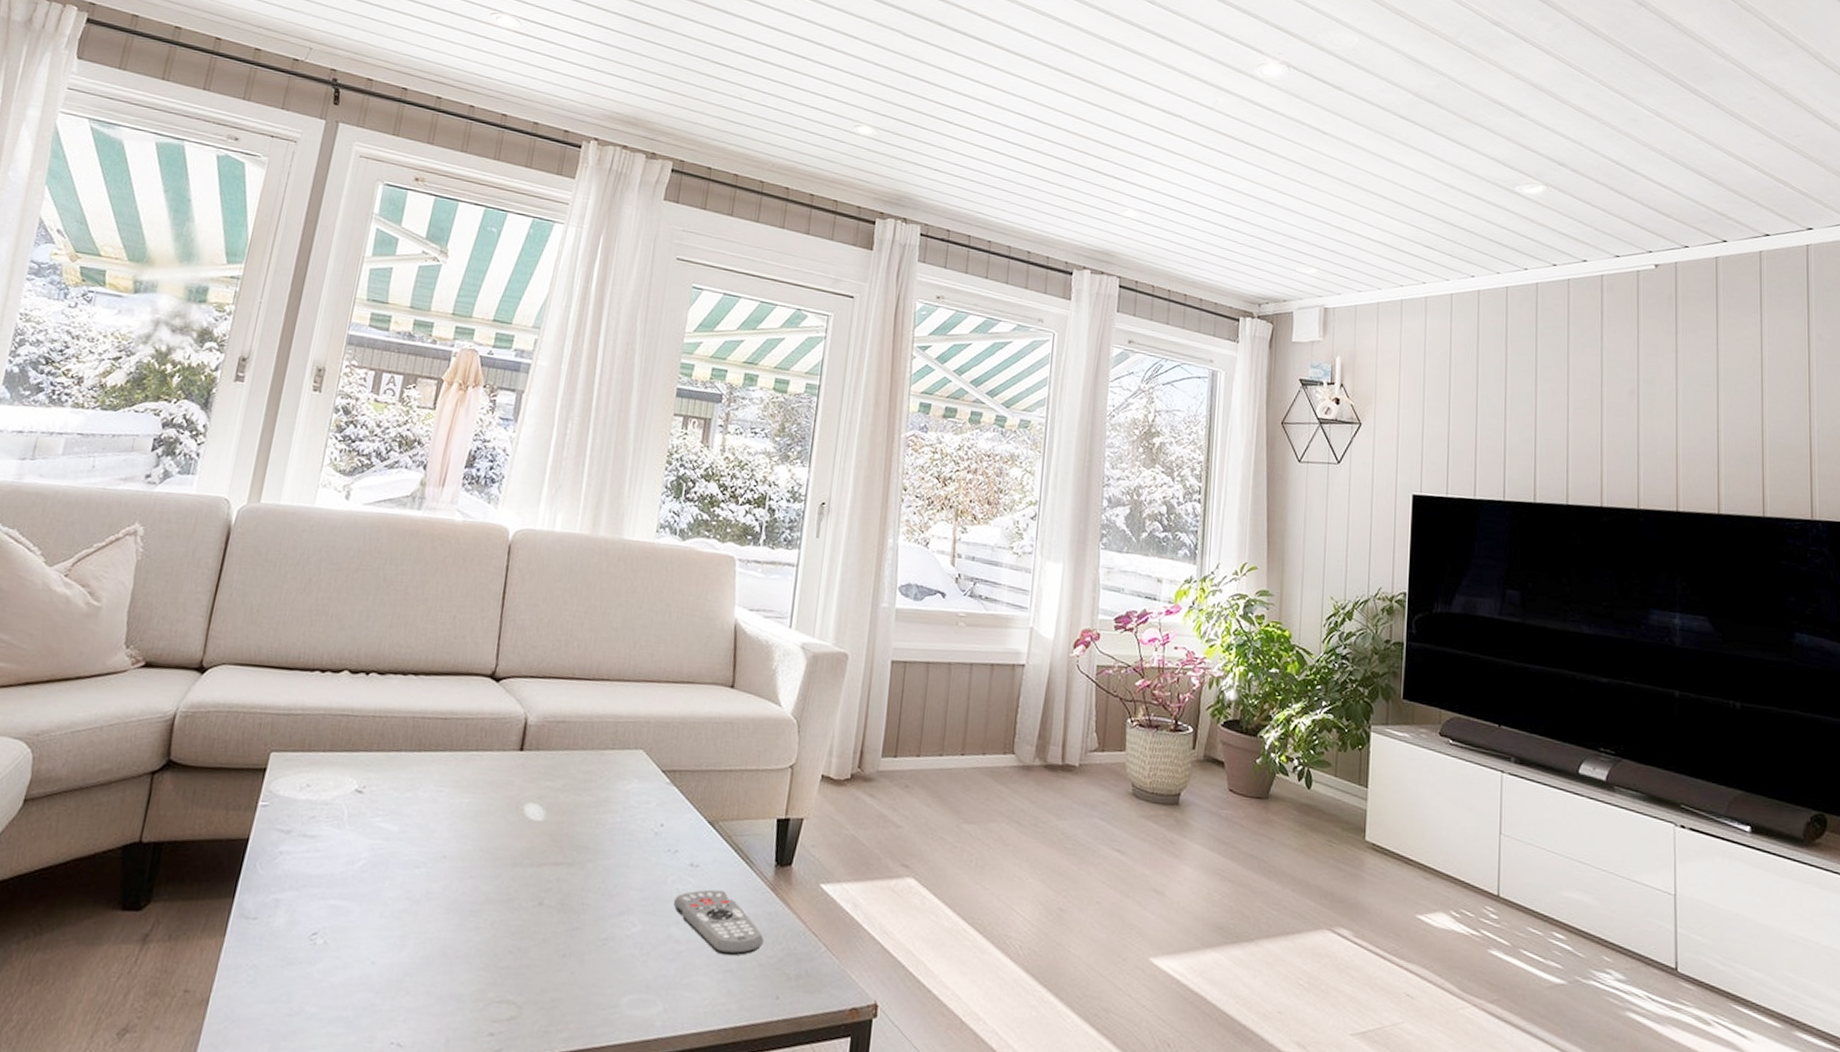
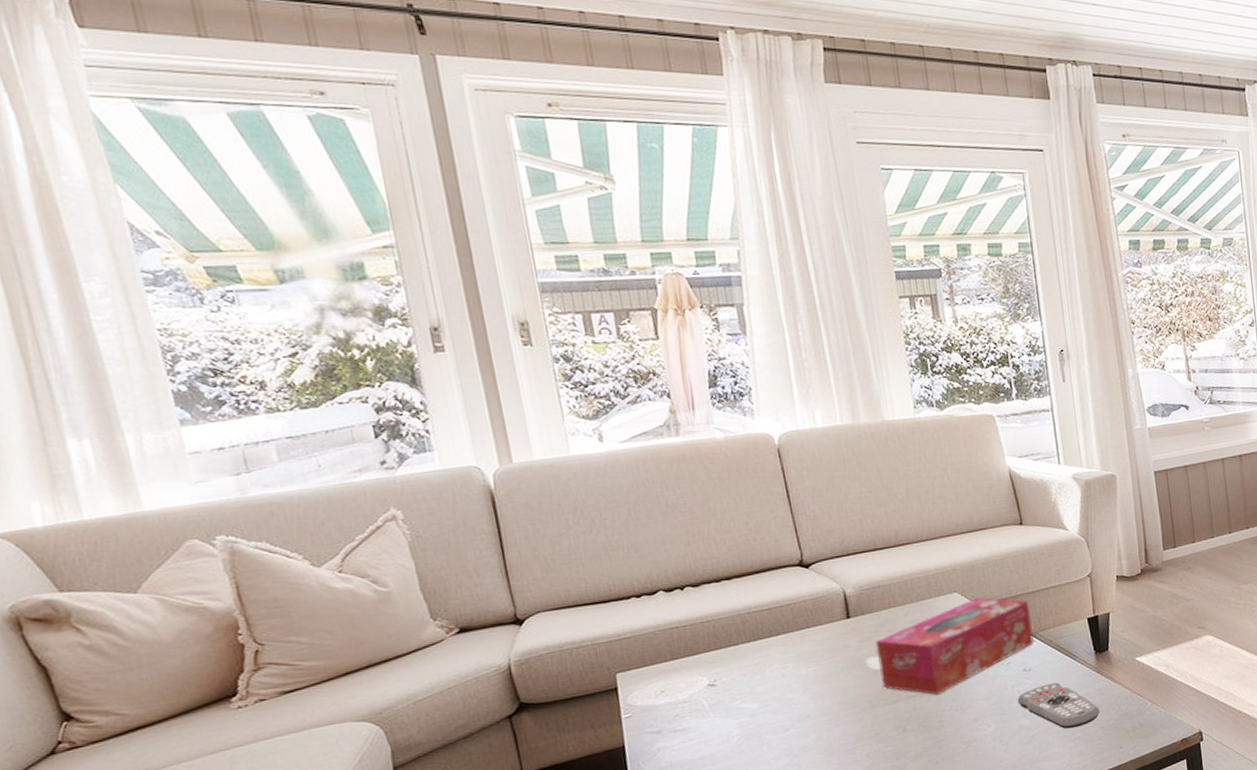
tissue box: none [533,761,717,869] -> present [875,597,1034,695]

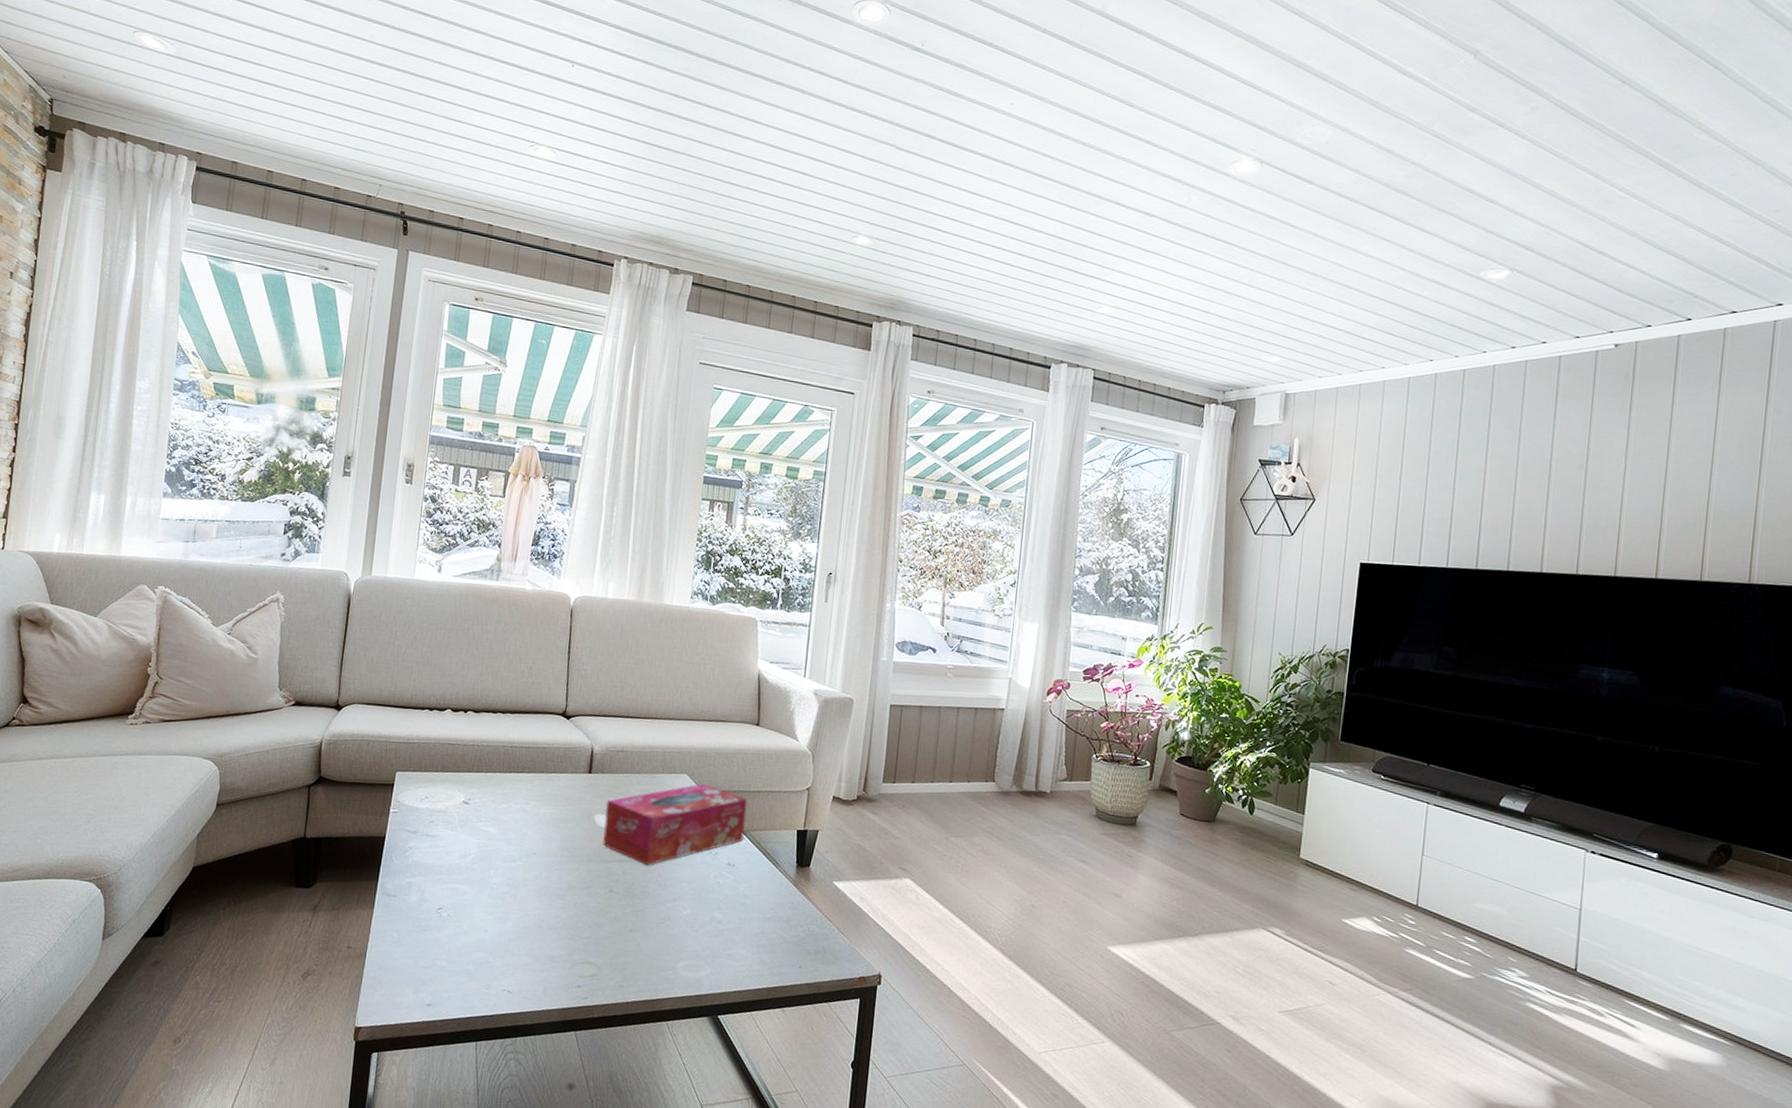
remote control: present [1017,682,1100,729] -> none [715,883,788,935]

